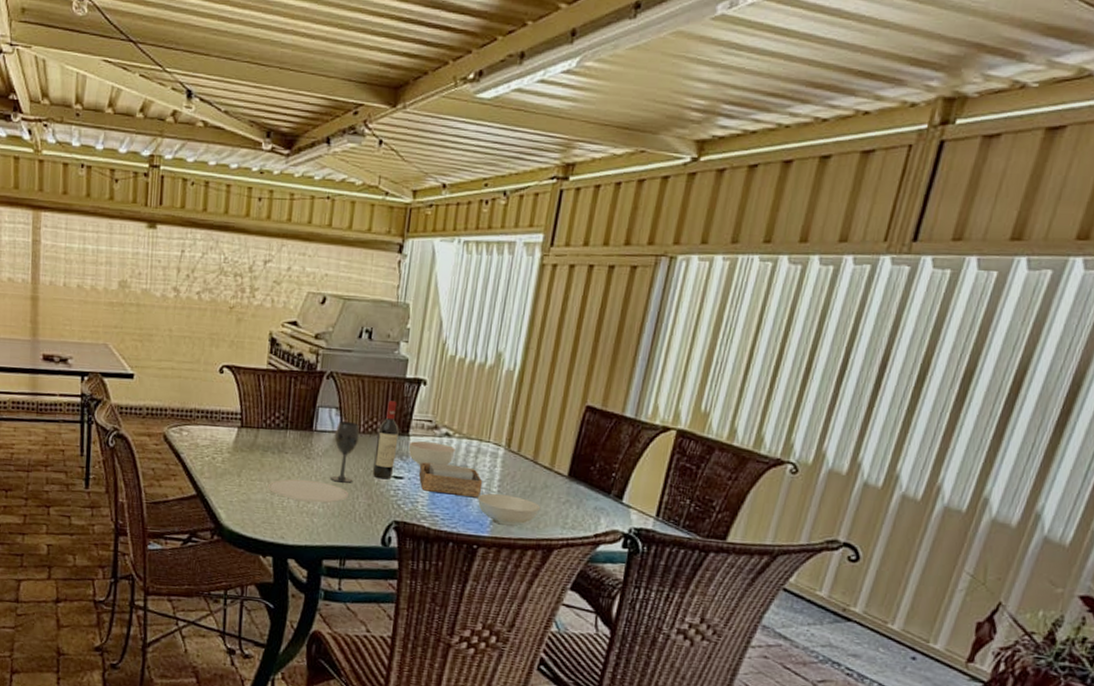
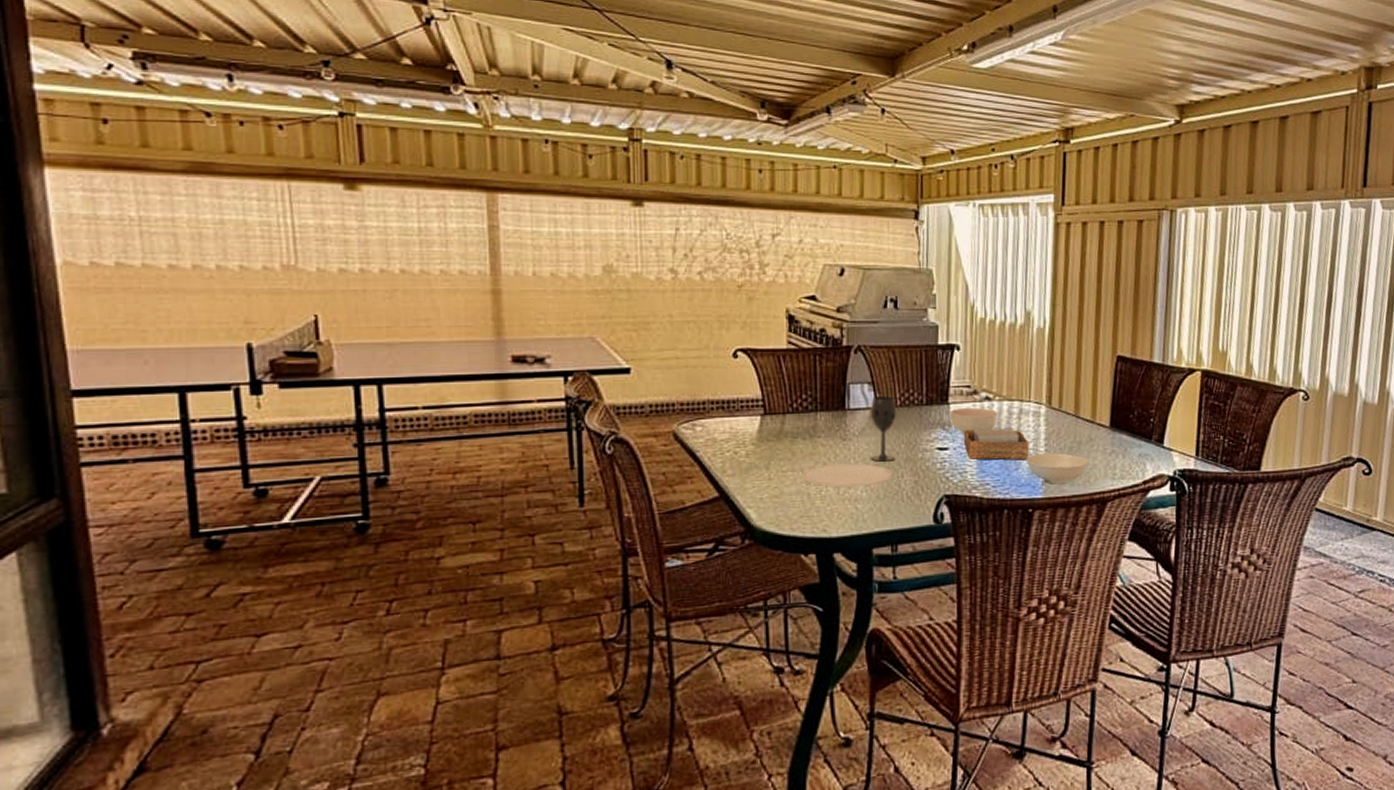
wine bottle: present [372,401,399,480] -> none [914,370,938,453]

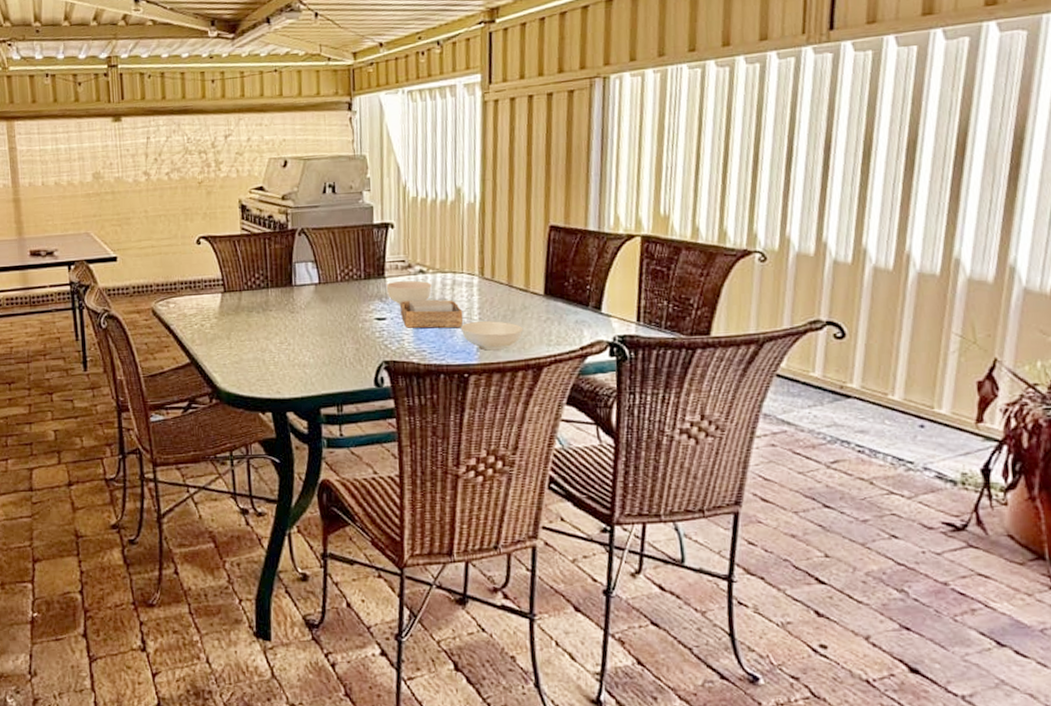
plate: present [801,463,893,488] -> none [257,333,337,355]
wine glass: present [870,396,898,462] -> none [314,273,339,332]

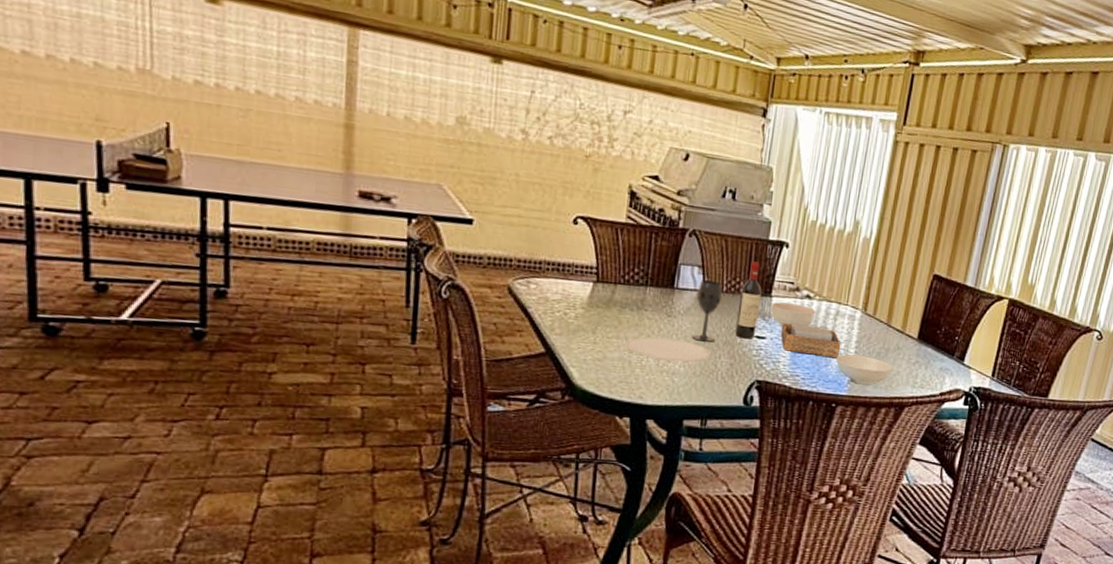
plate: none [257,333,337,355] -> present [625,337,712,363]
wine glass: none [314,273,339,332] -> present [692,280,723,342]
wine bottle: none [354,247,376,323] -> present [734,261,762,339]

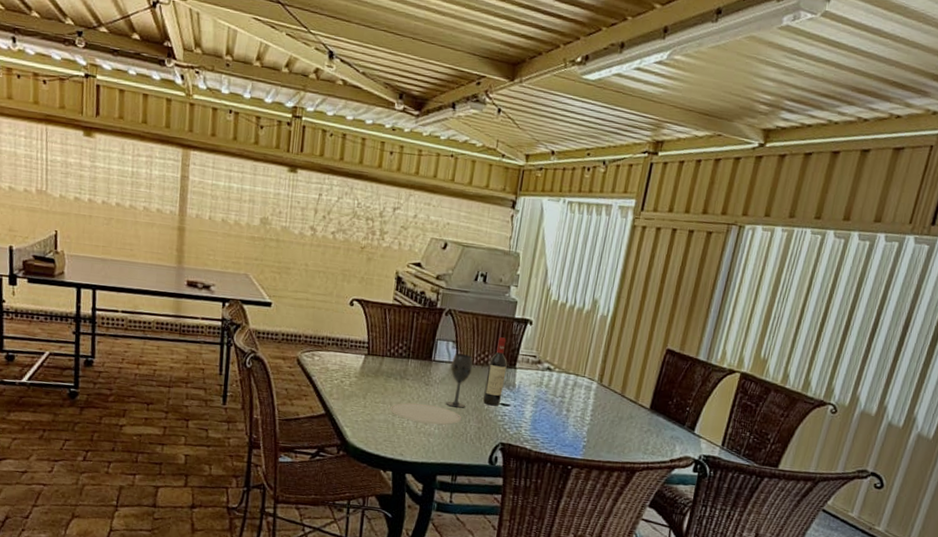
bowl: present [770,302,816,327] -> none [515,373,555,396]
napkin holder: present [780,323,841,359] -> none [523,392,578,425]
bowl: present [836,354,894,385] -> none [572,421,626,451]

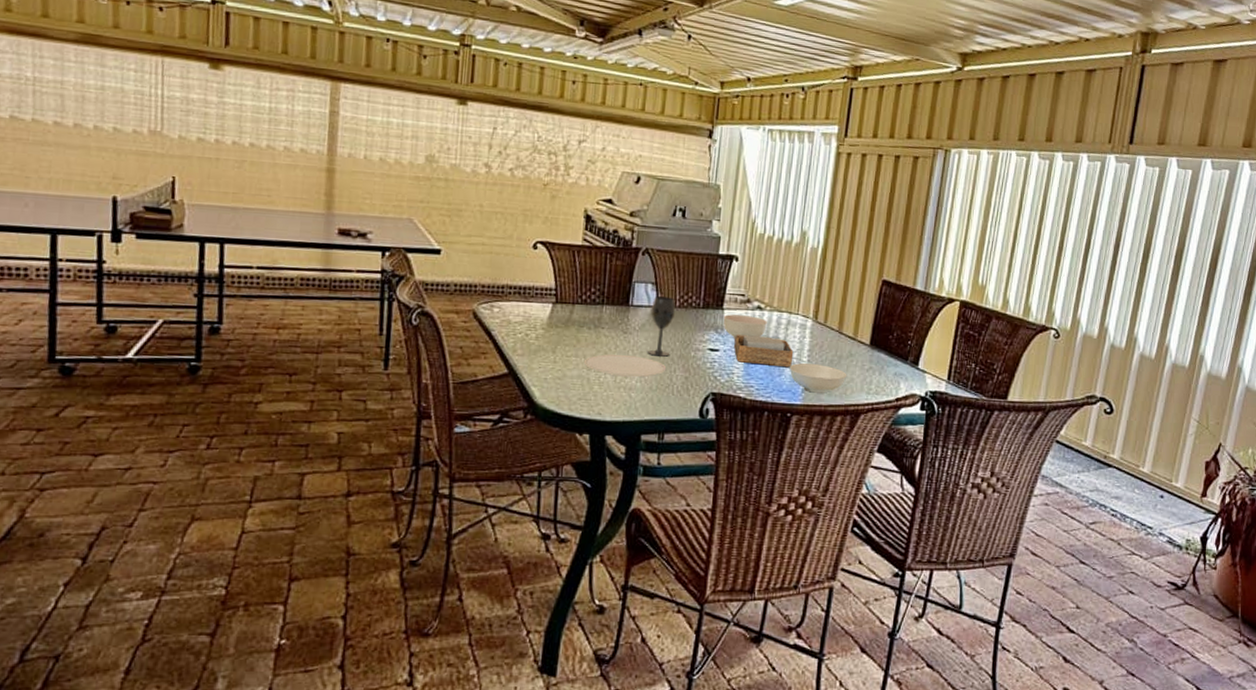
wine bottle: present [482,337,508,406] -> none [688,276,714,352]
bowl: none [515,373,555,396] -> present [723,314,767,338]
napkin holder: none [523,392,578,425] -> present [733,334,794,368]
bowl: none [572,421,626,451] -> present [789,363,847,394]

